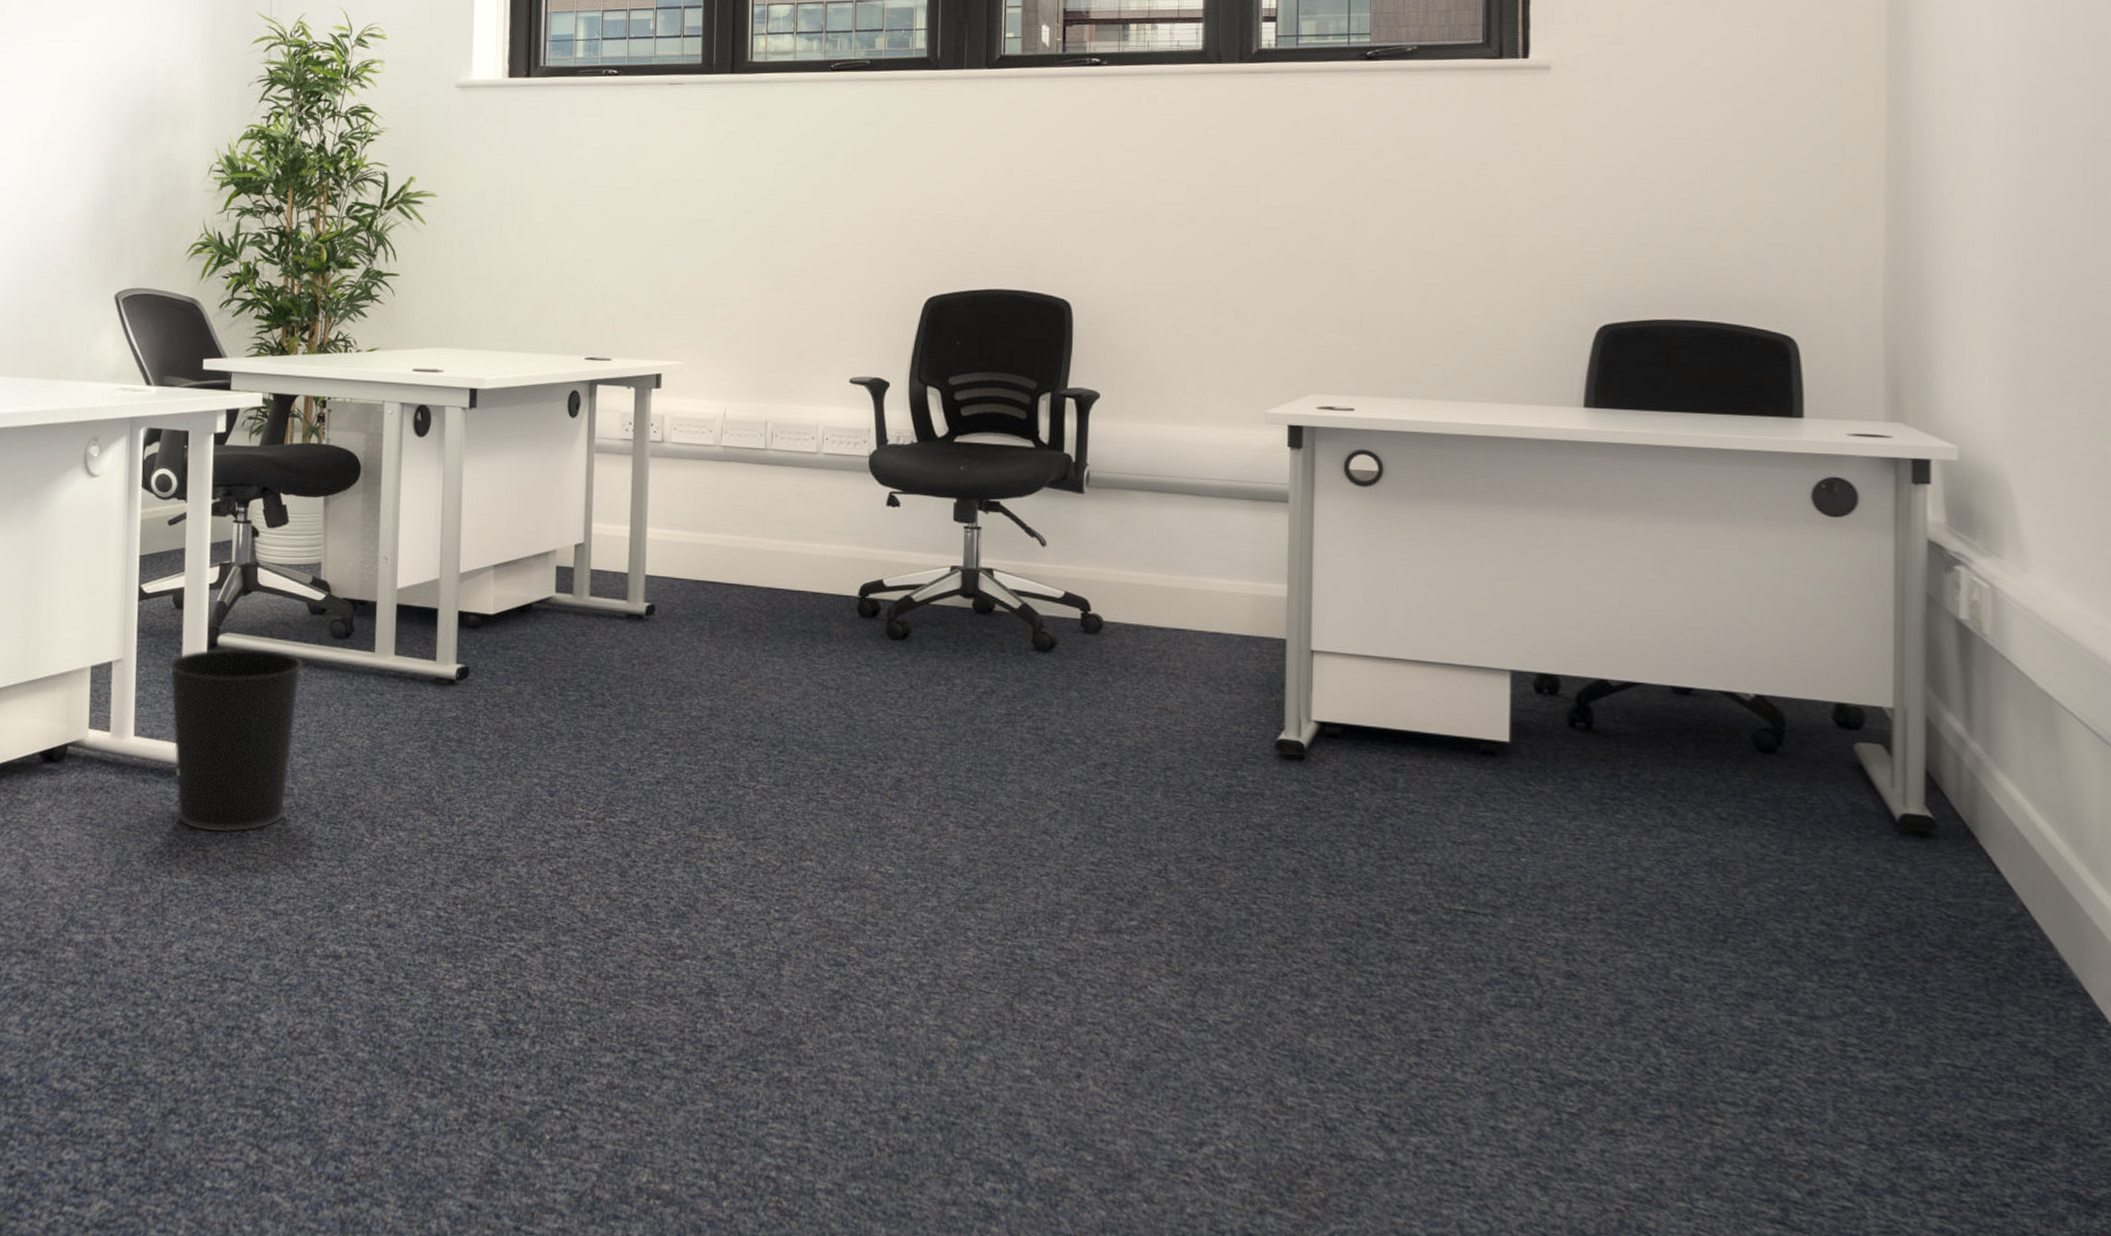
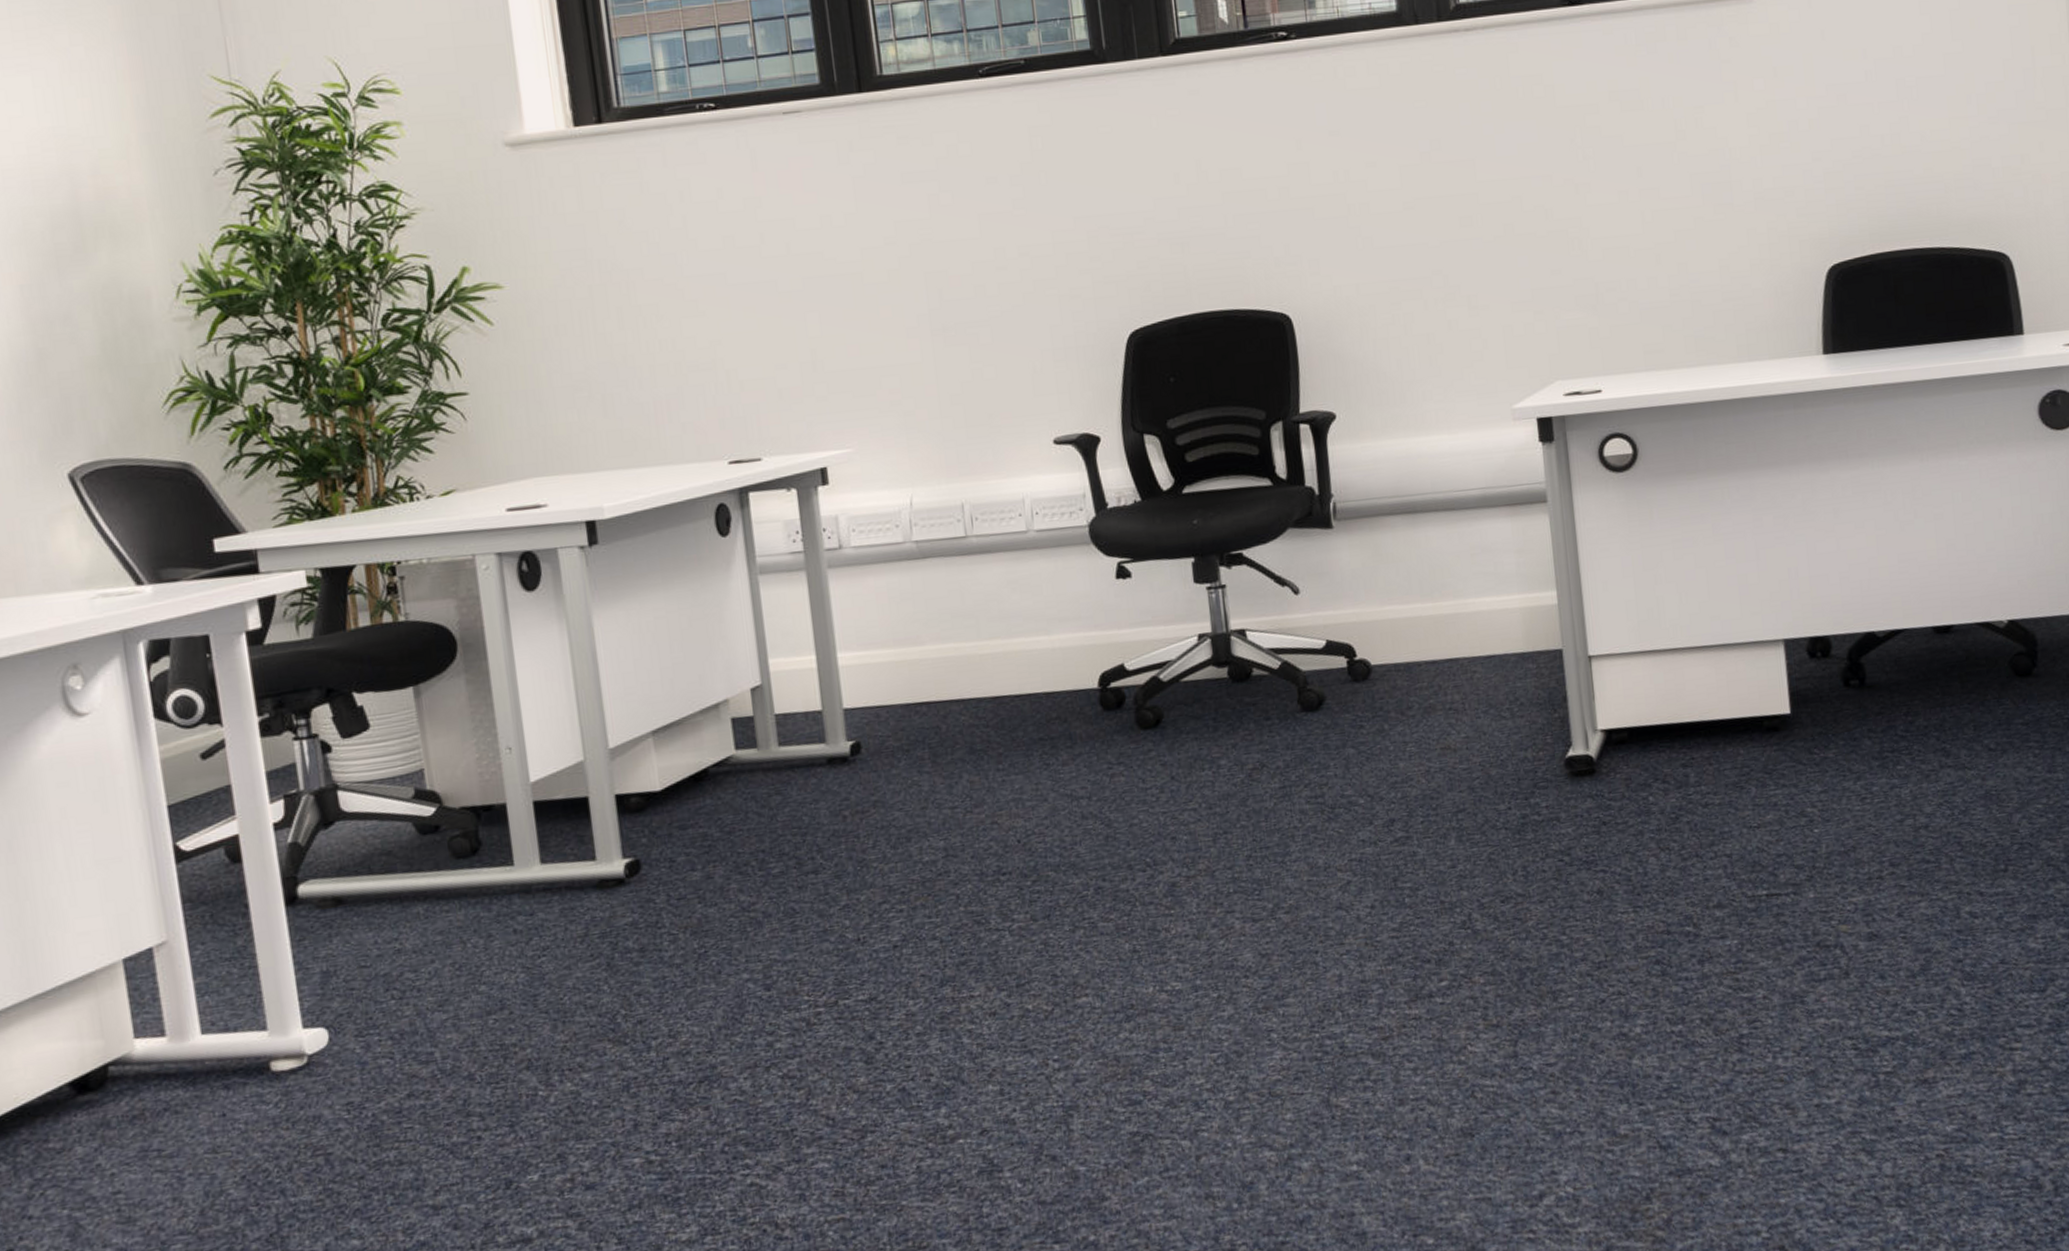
wastebasket: present [168,648,304,833] -> none [233,888,427,1131]

